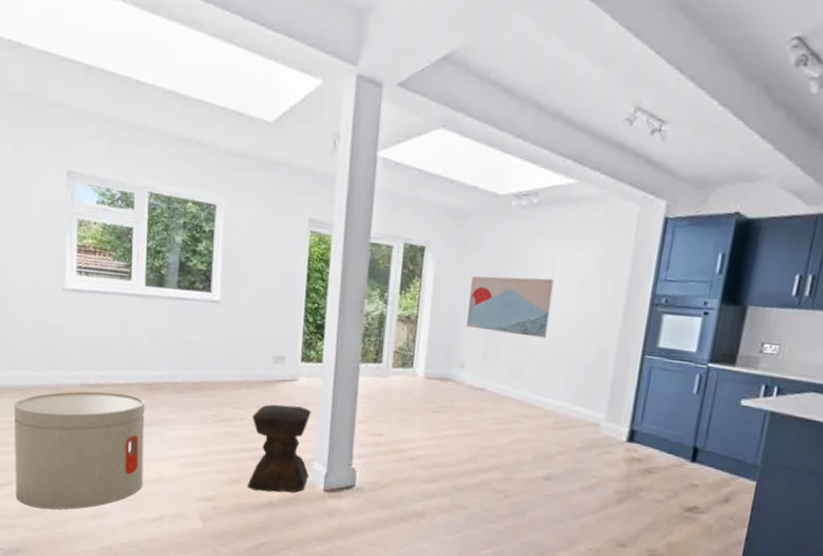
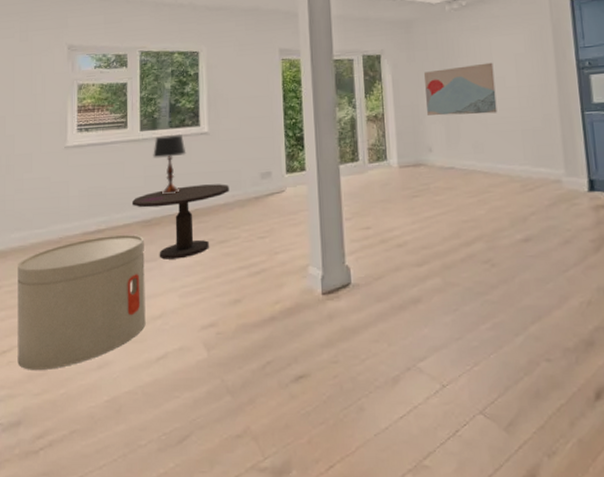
side table: none [133,354,238,429] -> present [131,184,229,260]
table lamp: none [158,295,195,361] -> present [153,133,186,195]
stool: present [247,404,311,493] -> none [247,215,306,307]

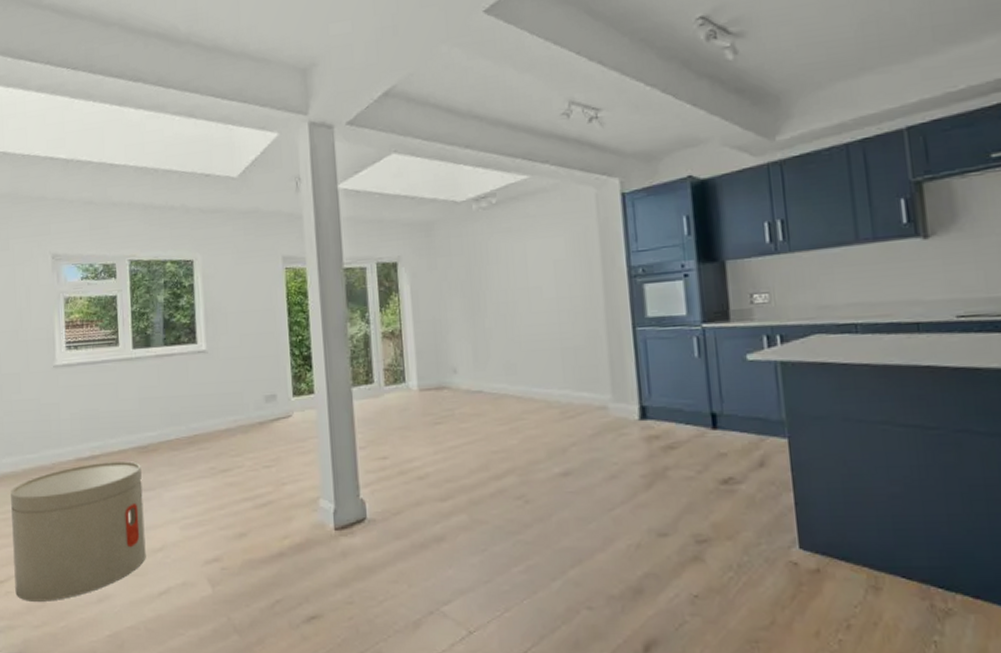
side table: present [131,184,229,260] -> none [126,407,231,489]
table lamp: present [153,133,186,195] -> none [147,352,183,419]
wall art: present [424,62,498,116] -> none [448,270,533,332]

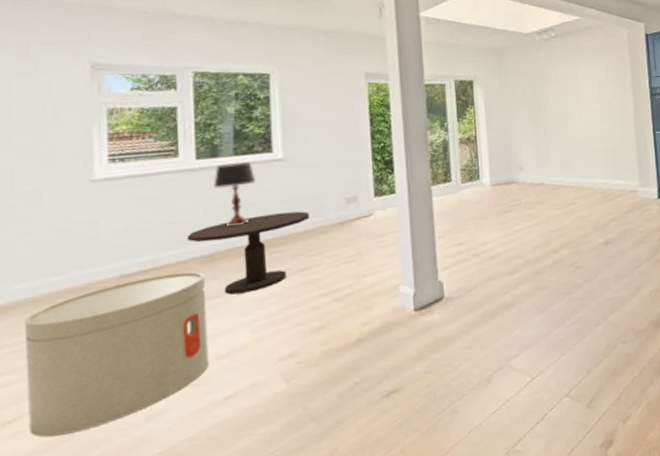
side table: none [126,407,231,489] -> present [186,211,310,295]
table lamp: none [147,352,183,419] -> present [213,161,256,227]

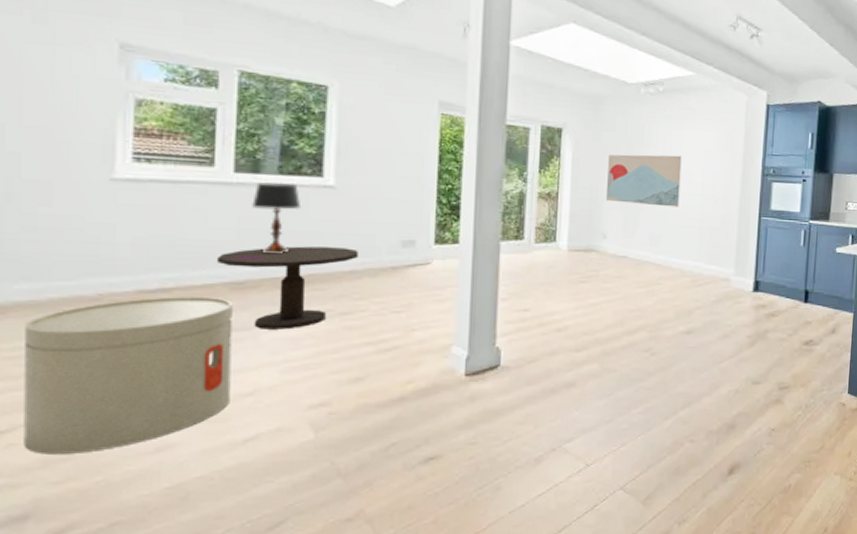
wall art: none [516,89,583,137] -> present [606,154,682,207]

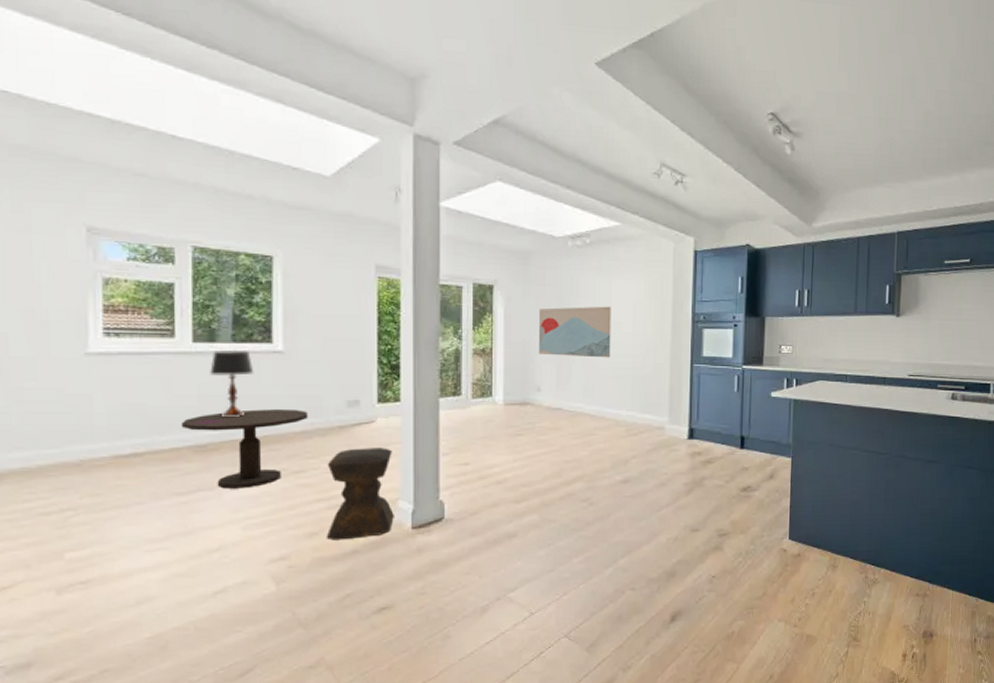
side table: present [23,296,233,454] -> none [19,459,200,608]
stool: none [372,290,448,387] -> present [326,448,394,541]

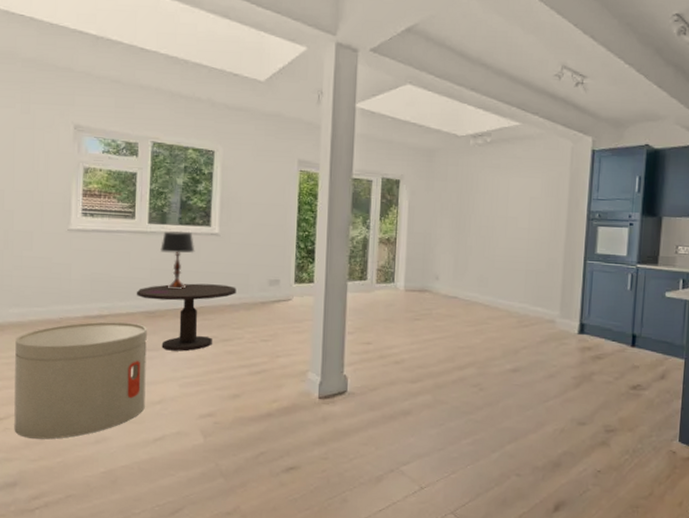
side table: none [19,459,200,608] -> present [14,321,147,440]
stool: present [326,448,394,541] -> none [246,322,305,404]
wall art: present [539,306,611,358] -> none [439,201,509,251]

